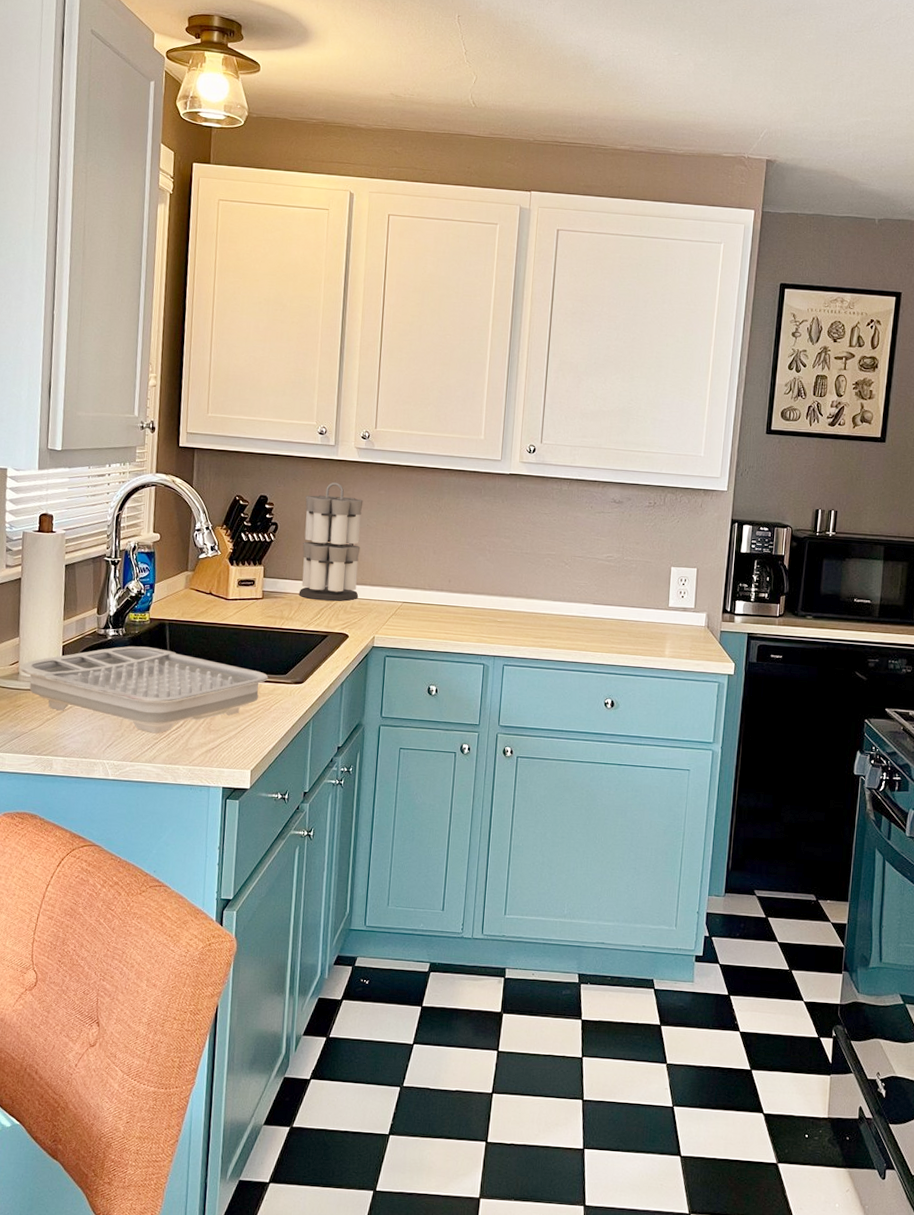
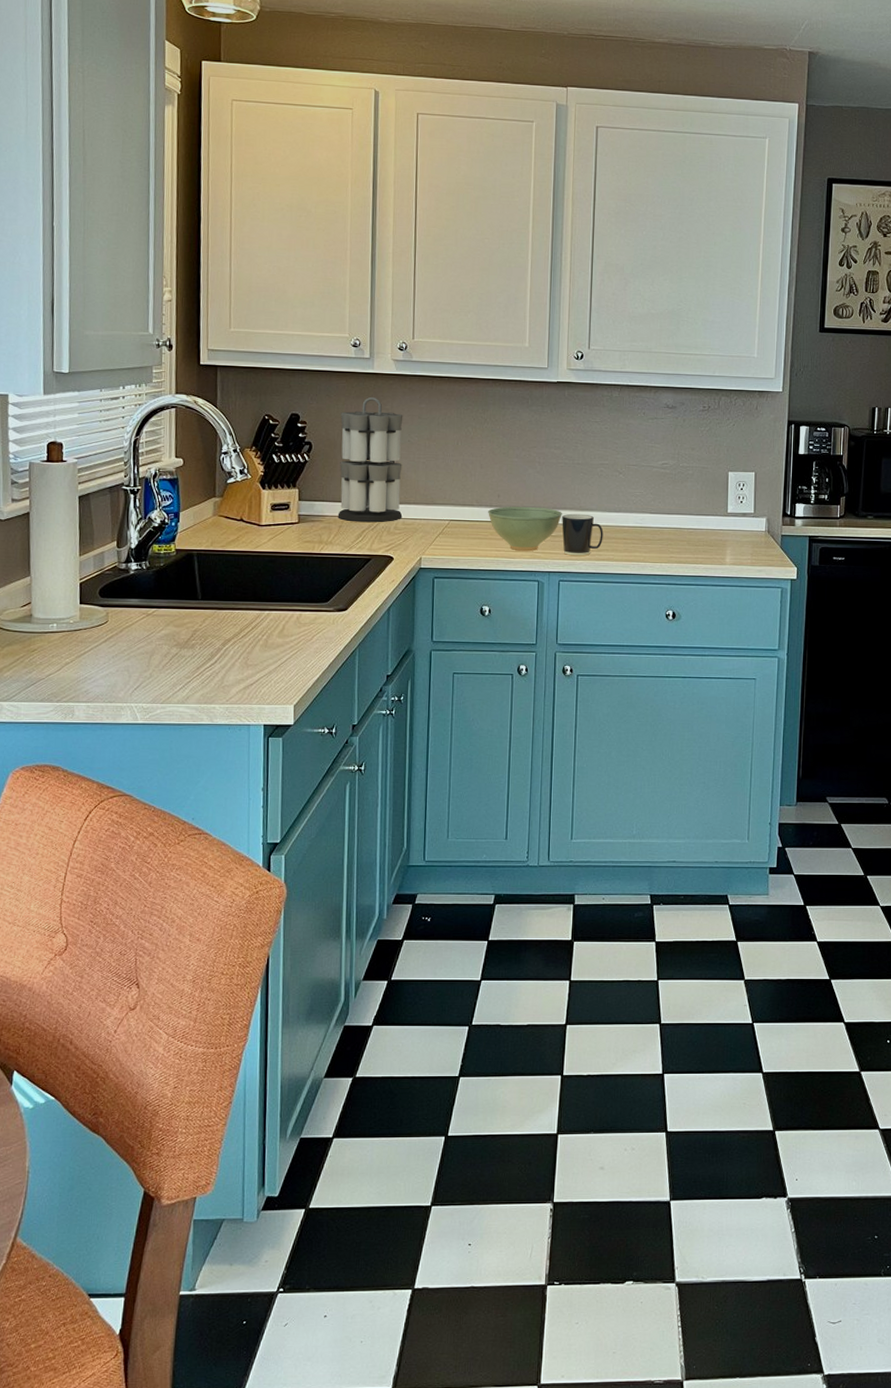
dish rack: present [18,646,269,734] -> none [31,580,309,672]
bowl: none [439,591,509,635] -> present [488,506,562,551]
mug: none [508,601,548,643] -> present [562,513,603,557]

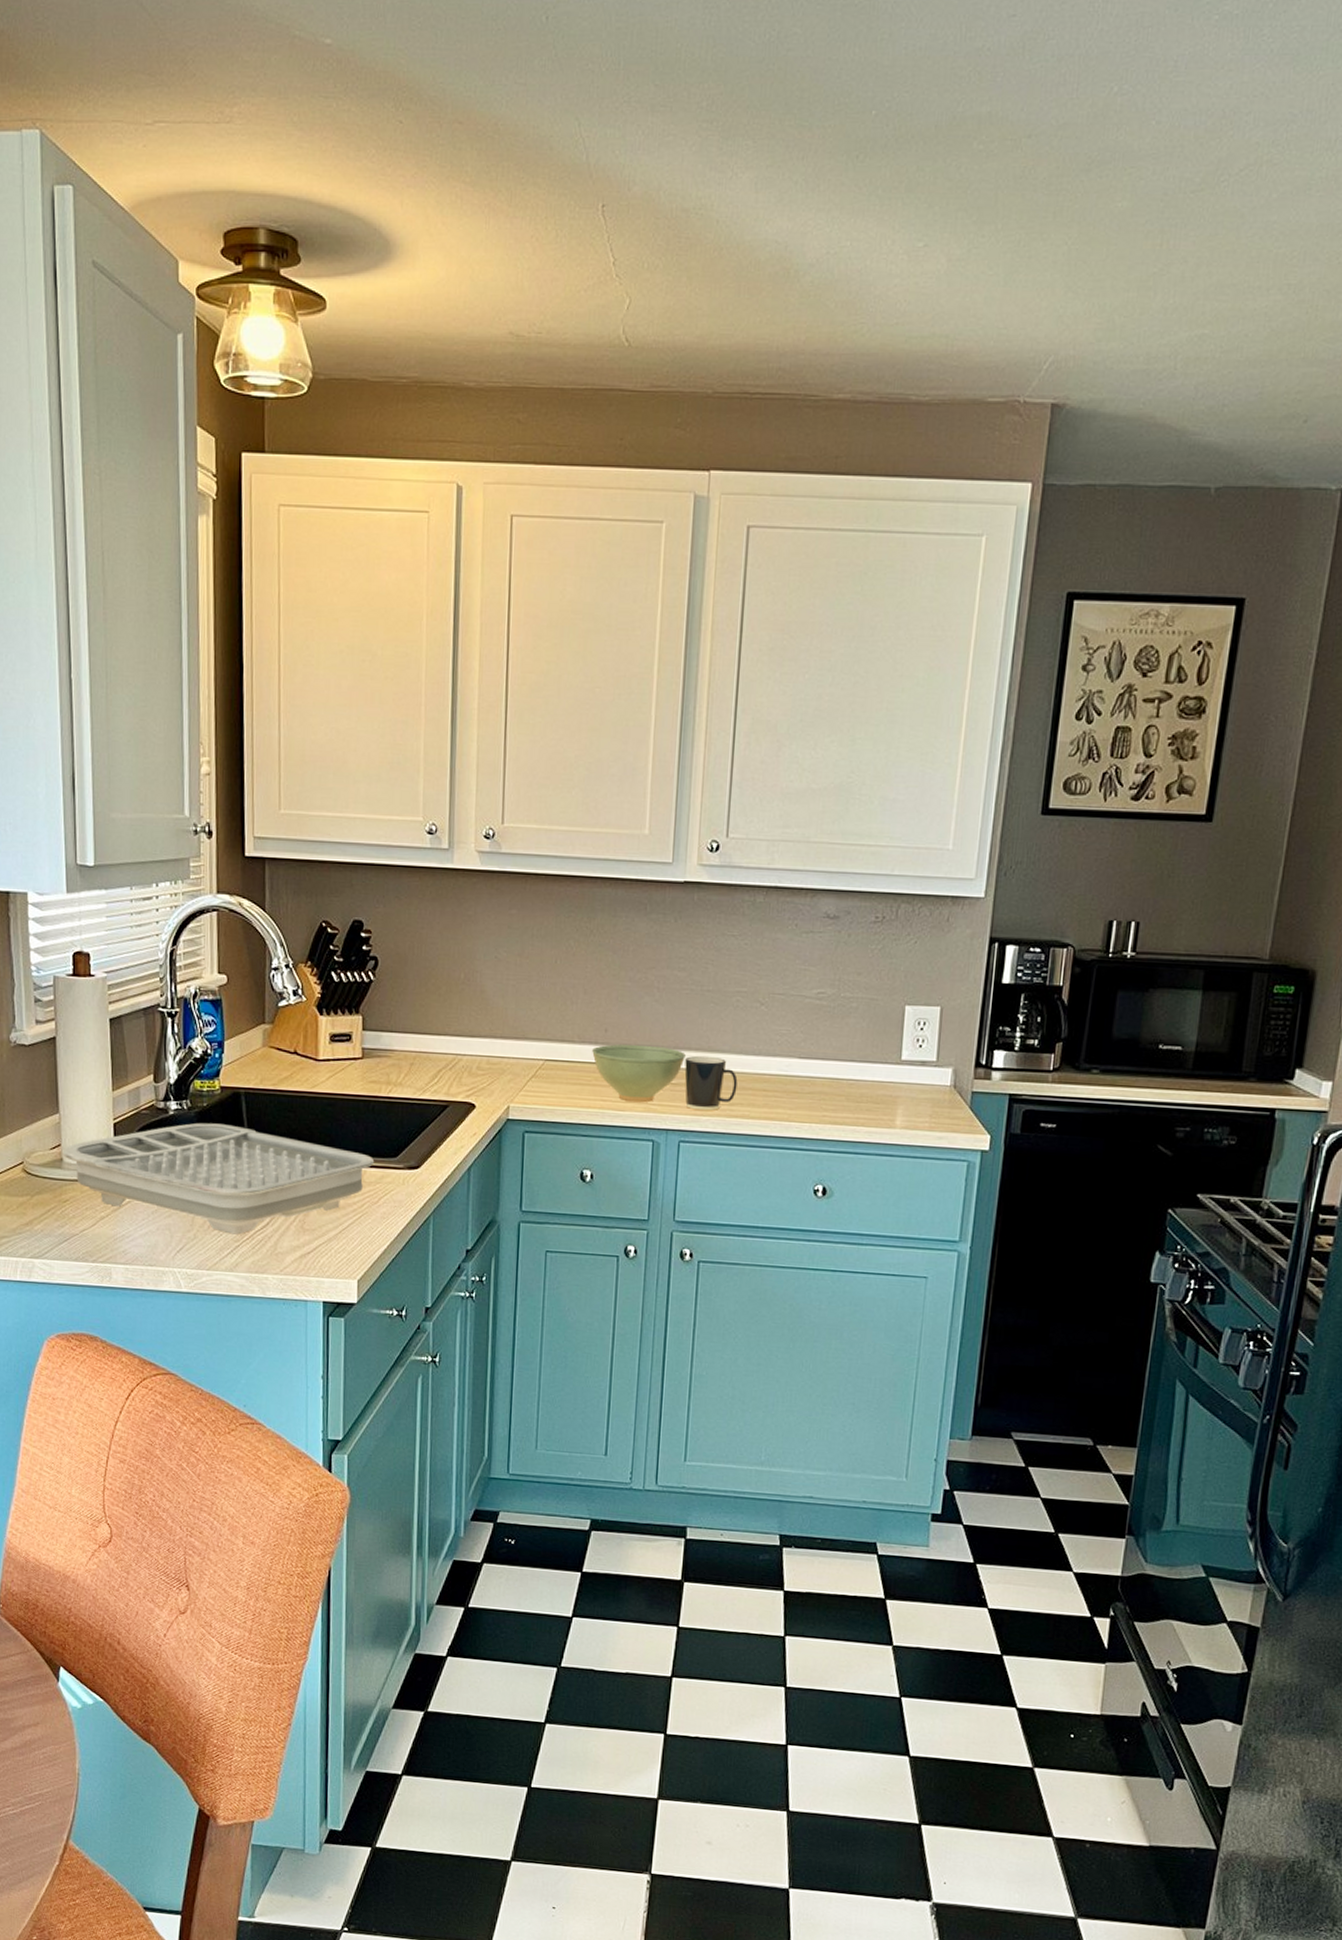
dish rack: none [31,580,309,672] -> present [61,1122,375,1235]
spice rack: present [337,396,403,523] -> none [408,899,489,1061]

